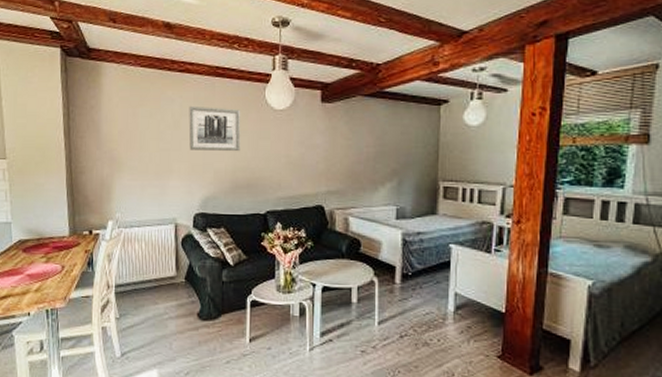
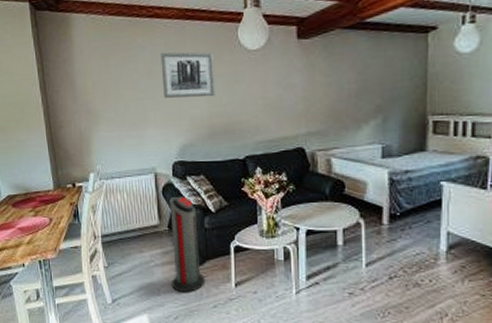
air purifier: none [185,248,220,347] -> present [169,196,206,292]

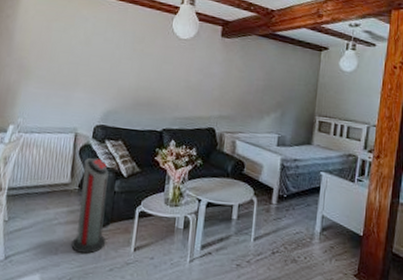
wall art: present [160,52,215,98] -> none [97,26,149,72]

